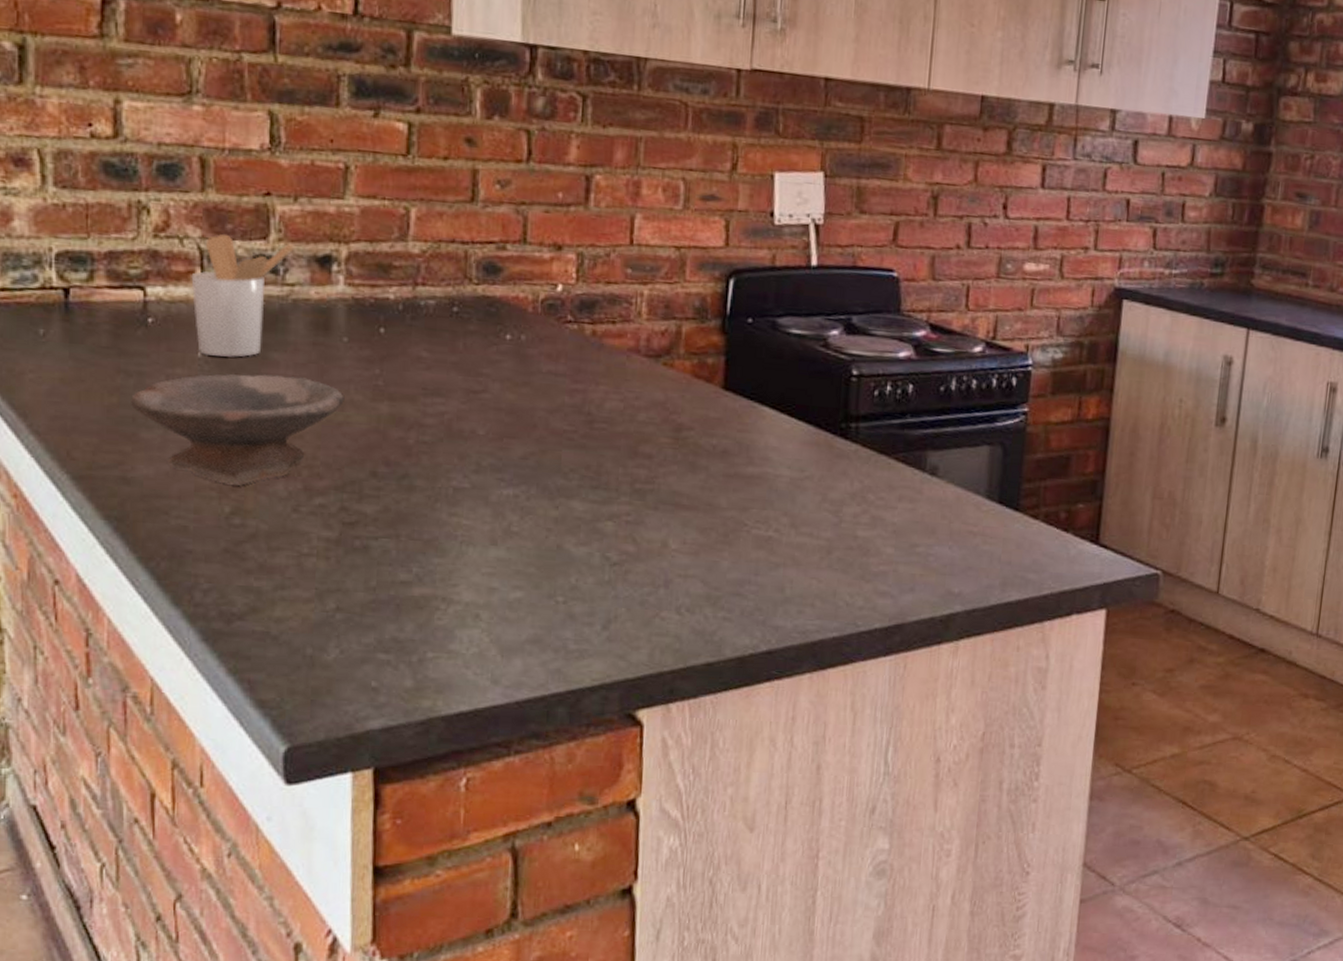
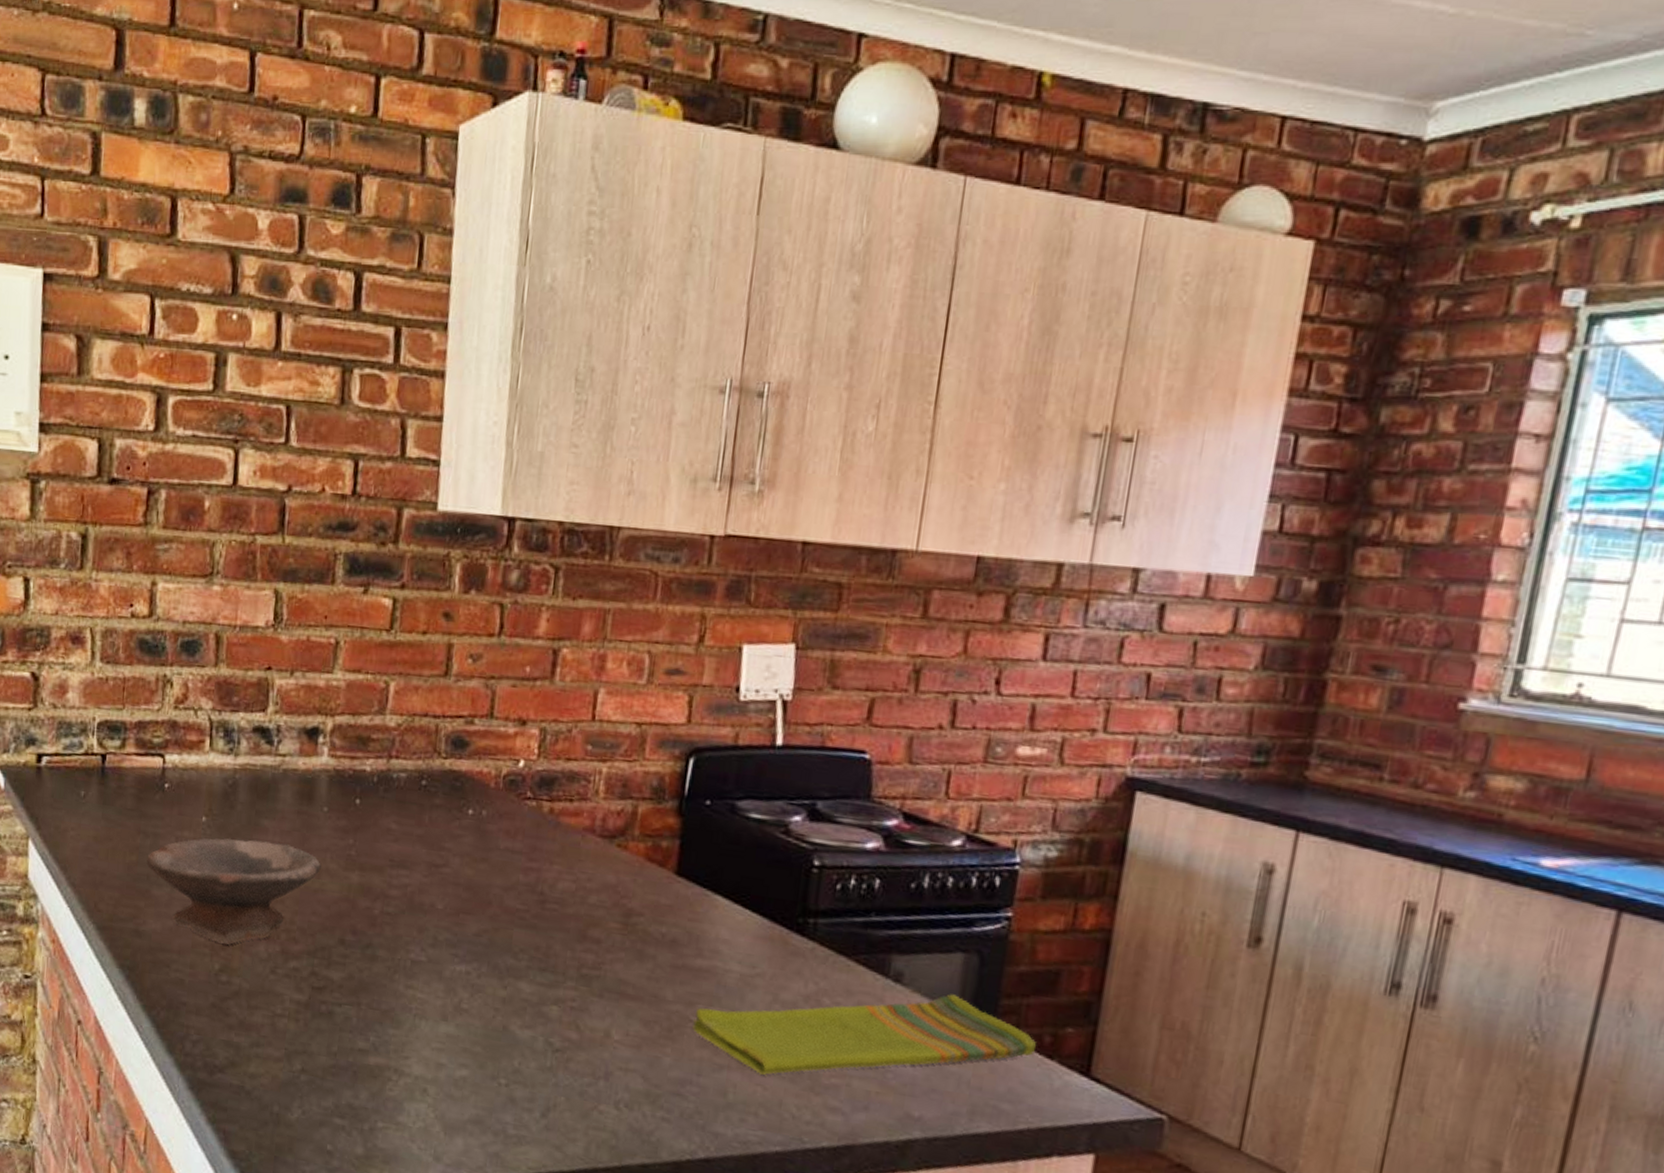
utensil holder: present [191,233,296,357] -> none [201,705,289,823]
dish towel: none [748,482,1054,569] -> present [692,994,1036,1075]

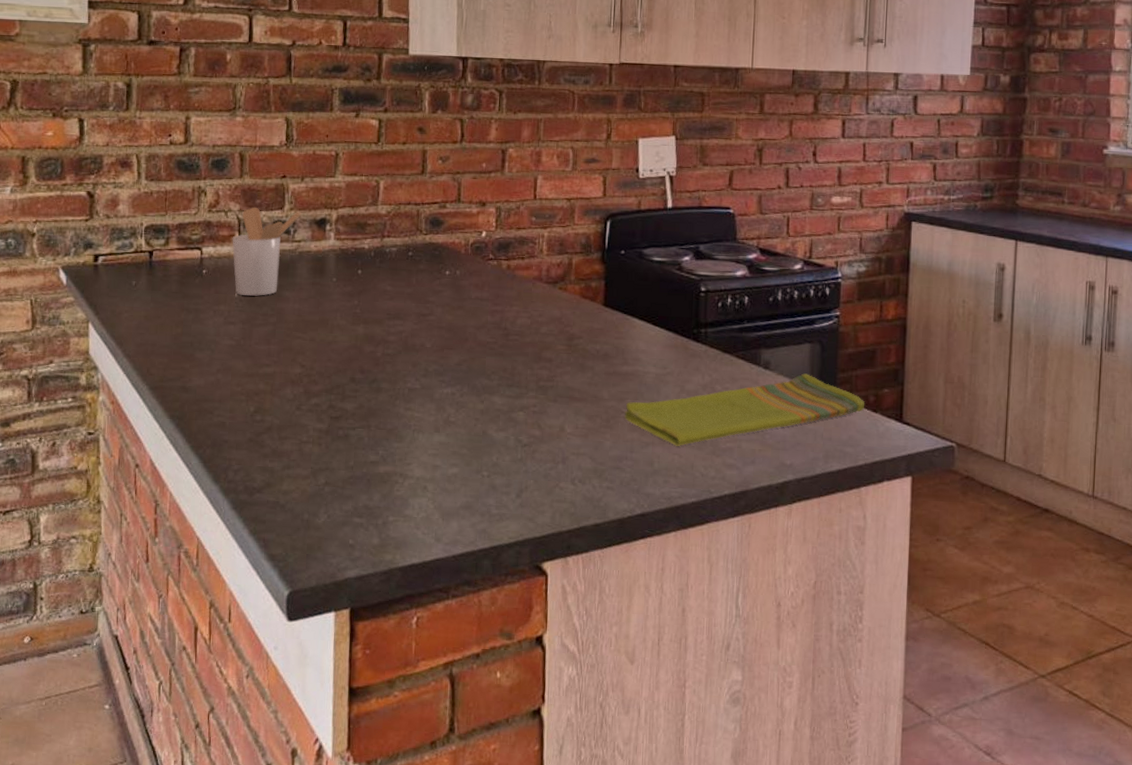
bowl: present [147,838,321,945] -> none [190,307,333,391]
utensil holder: none [201,705,289,823] -> present [232,207,302,296]

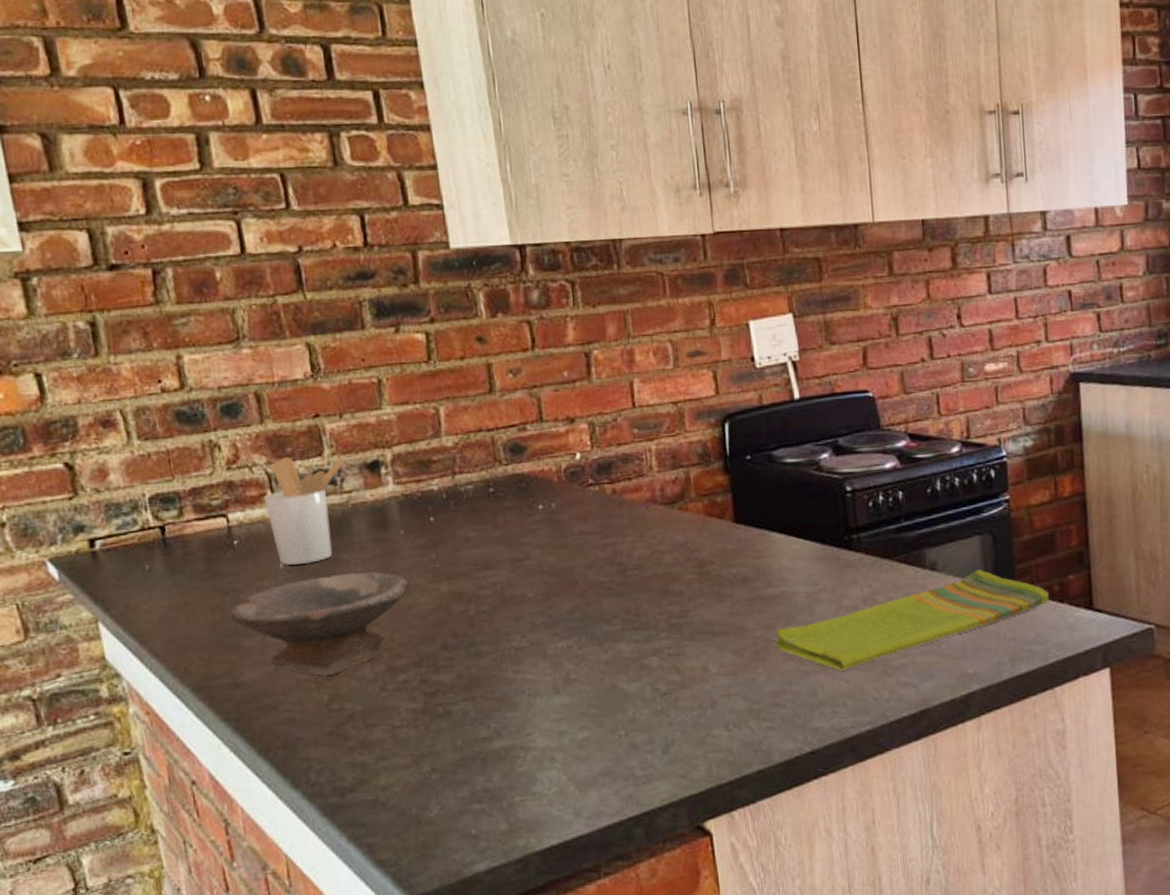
bowl: none [190,307,333,391] -> present [230,571,410,676]

